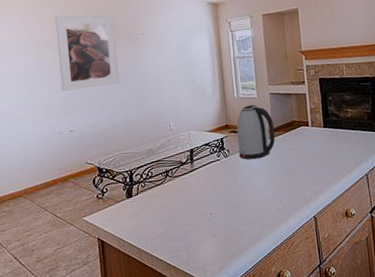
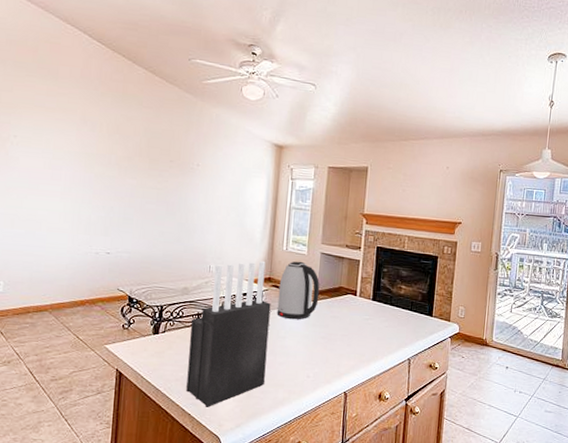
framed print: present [55,15,120,91] -> none [105,129,171,213]
knife block: none [160,110,239,257] -> present [186,260,271,407]

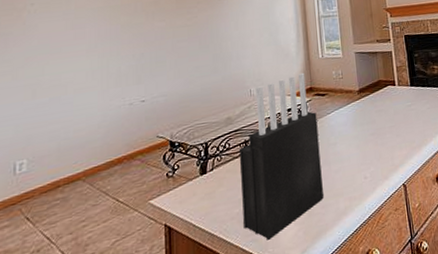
kettle: present [277,261,320,320] -> none [321,64,362,124]

